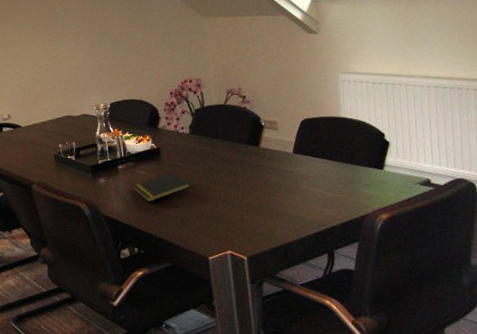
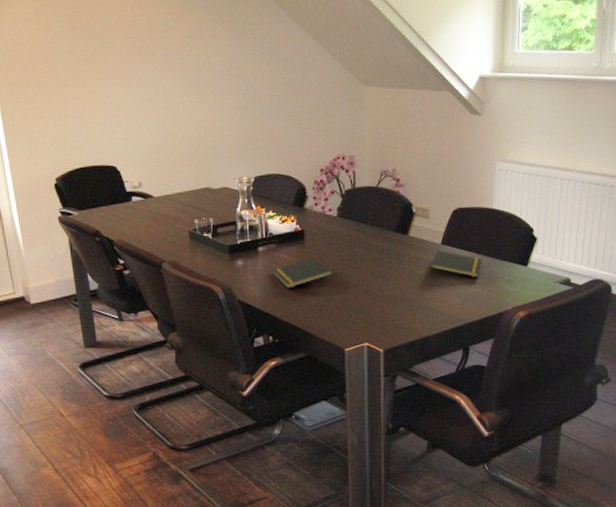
notepad: none [284,158,337,185] -> present [430,250,483,278]

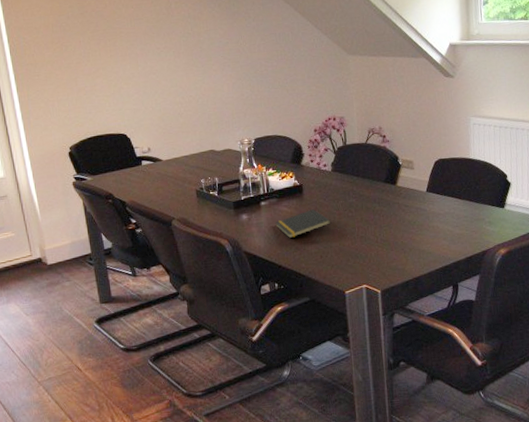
notepad: present [430,250,483,278] -> none [418,197,464,222]

